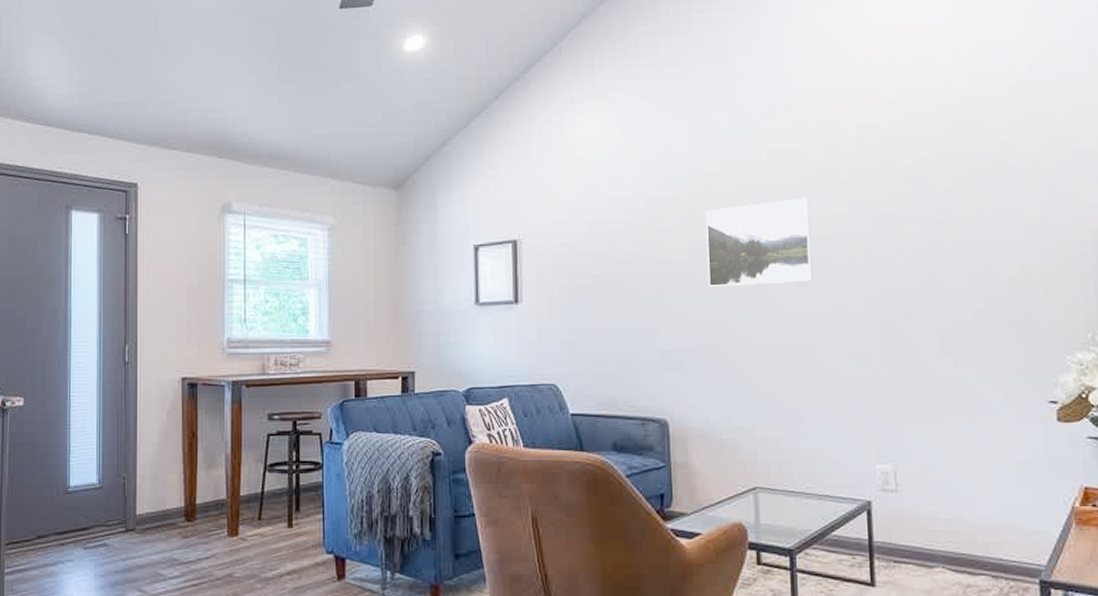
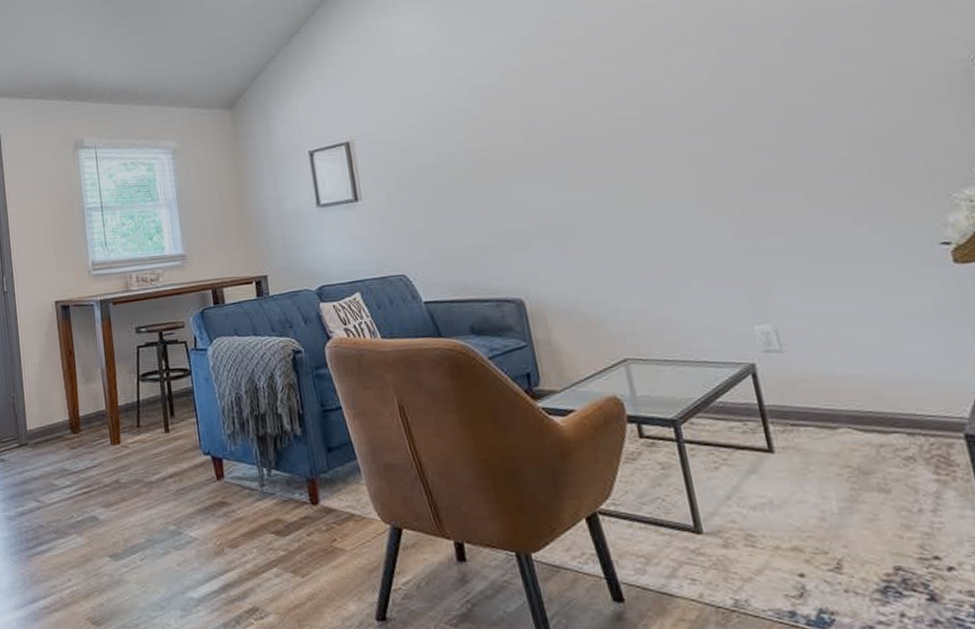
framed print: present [705,197,813,288] -> none [532,66,655,166]

